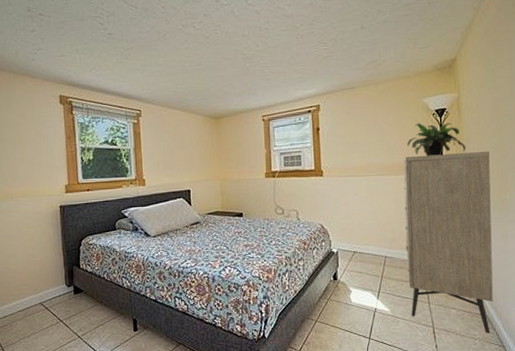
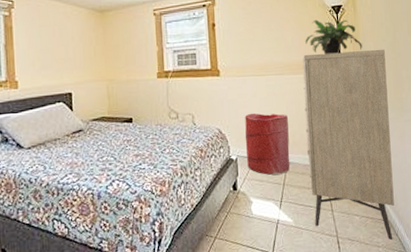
laundry hamper: none [345,210,389,268] -> present [245,113,290,175]

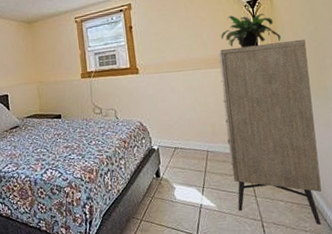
laundry hamper: present [245,113,290,175] -> none [164,106,210,163]

